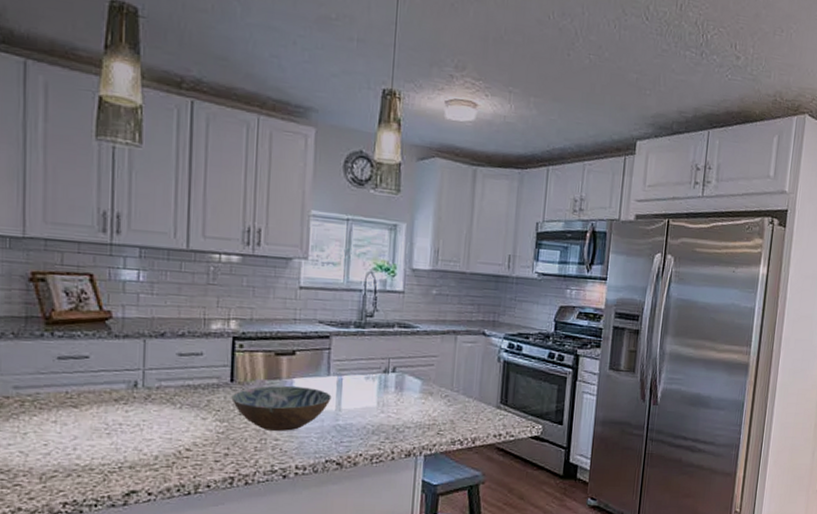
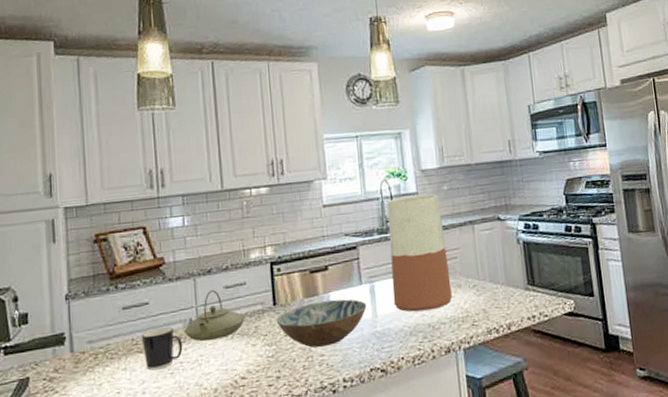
mug: none [77,385,124,428] -> present [141,327,183,371]
teapot: none [126,354,198,407] -> present [183,289,245,342]
vase: none [360,293,426,413] -> present [387,194,453,312]

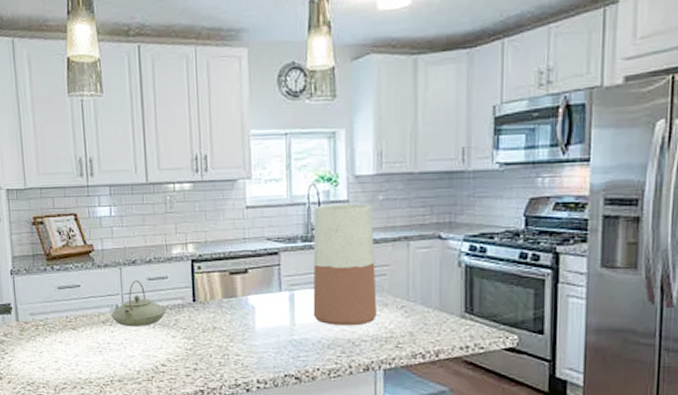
mug: present [141,327,183,371] -> none [74,310,110,347]
bowl: present [276,299,367,348] -> none [195,304,285,347]

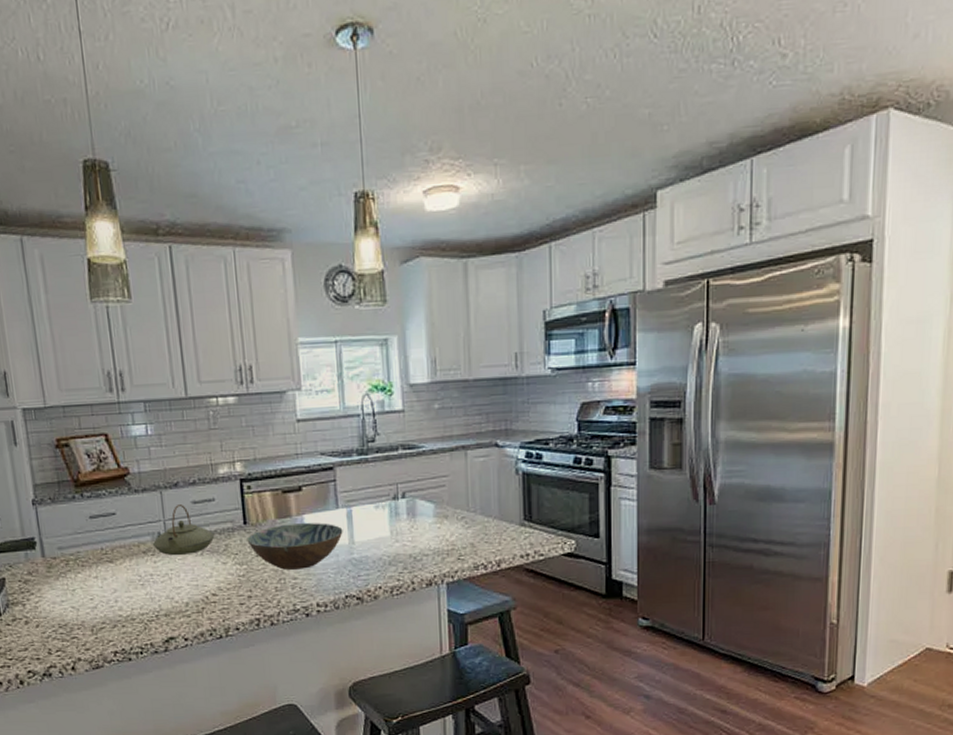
bowl: none [195,304,285,347] -> present [246,522,343,570]
vase: present [313,204,377,326] -> none [369,413,438,541]

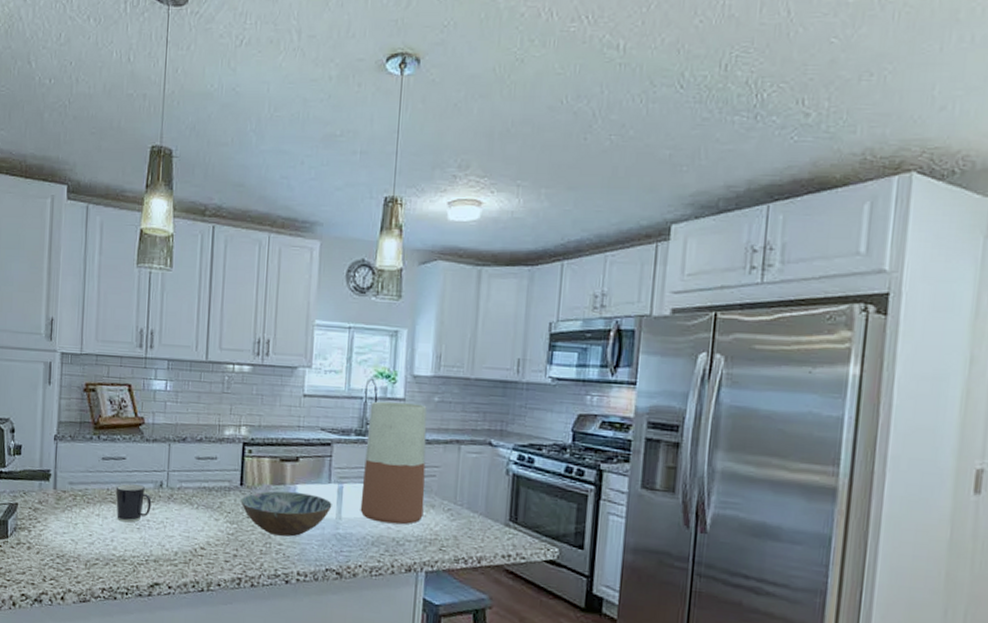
mug: none [110,539,153,581] -> present [115,484,152,523]
teapot: present [152,503,215,556] -> none [153,457,212,507]
vase: none [369,413,438,541] -> present [360,401,427,525]

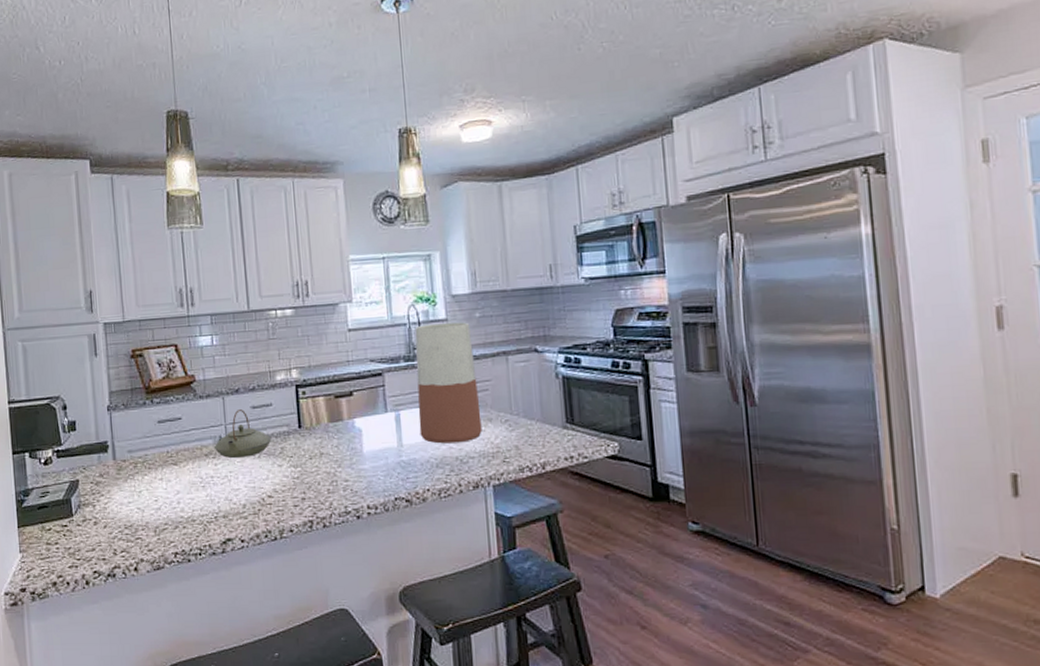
mug: present [115,484,152,523] -> none [175,443,214,483]
teapot: none [153,457,212,507] -> present [213,408,272,459]
bowl: present [240,491,332,537] -> none [301,426,392,472]

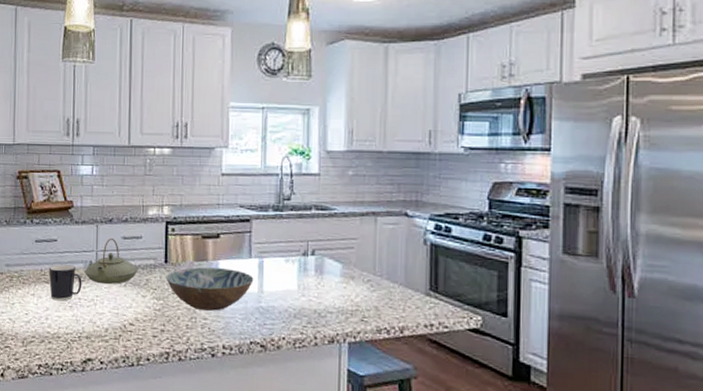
mug: none [175,443,214,483] -> present [48,264,82,301]
bowl: none [301,426,392,472] -> present [166,267,254,311]
vase: present [414,322,482,444] -> none [281,177,344,297]

